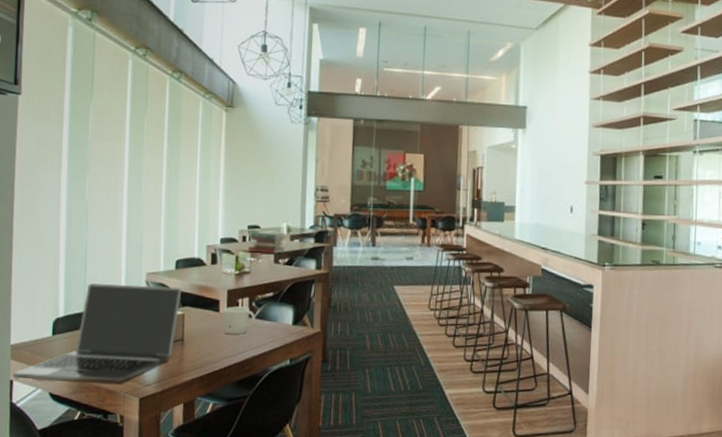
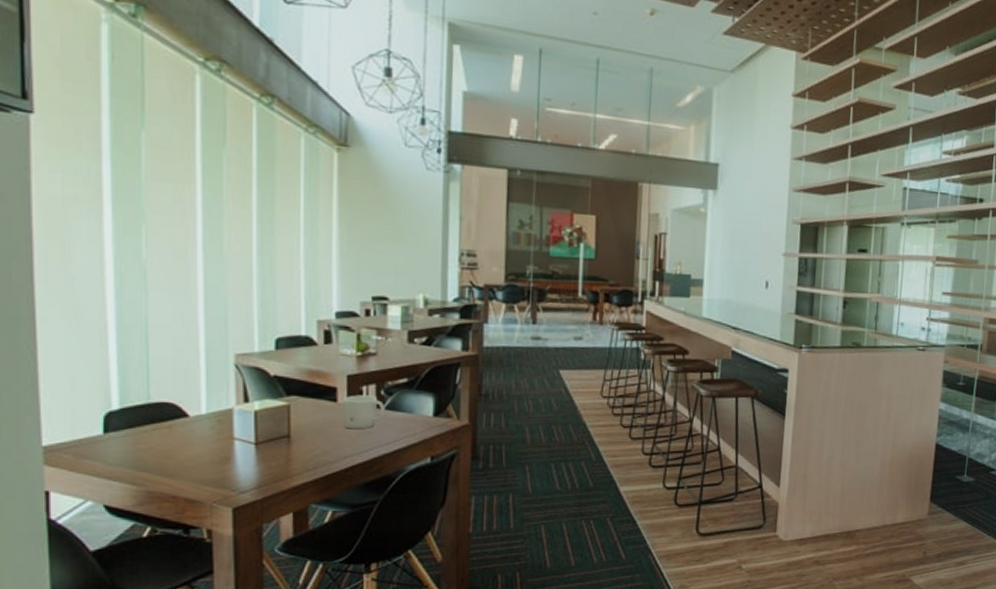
laptop: present [12,283,182,384] -> none [48,367,286,492]
books: present [247,231,285,254] -> none [372,303,422,332]

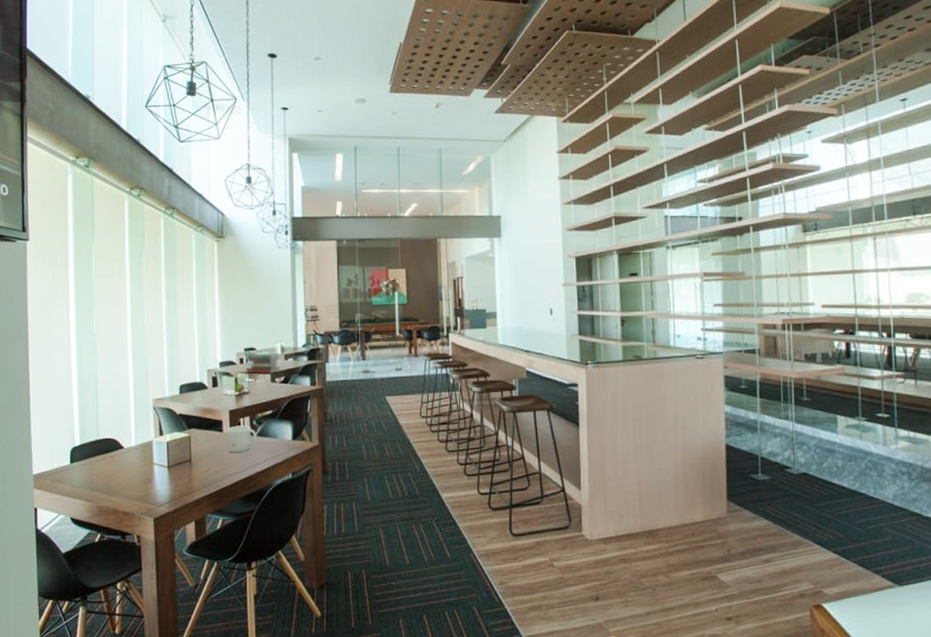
books: none [372,303,422,332] -> present [245,352,280,374]

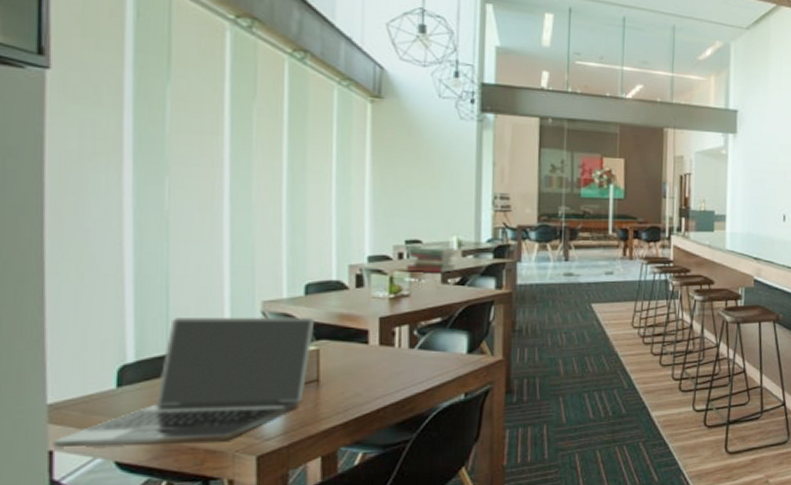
laptop: none [36,411,187,506] -> present [52,317,315,447]
mug: present [226,425,257,453] -> none [373,336,419,370]

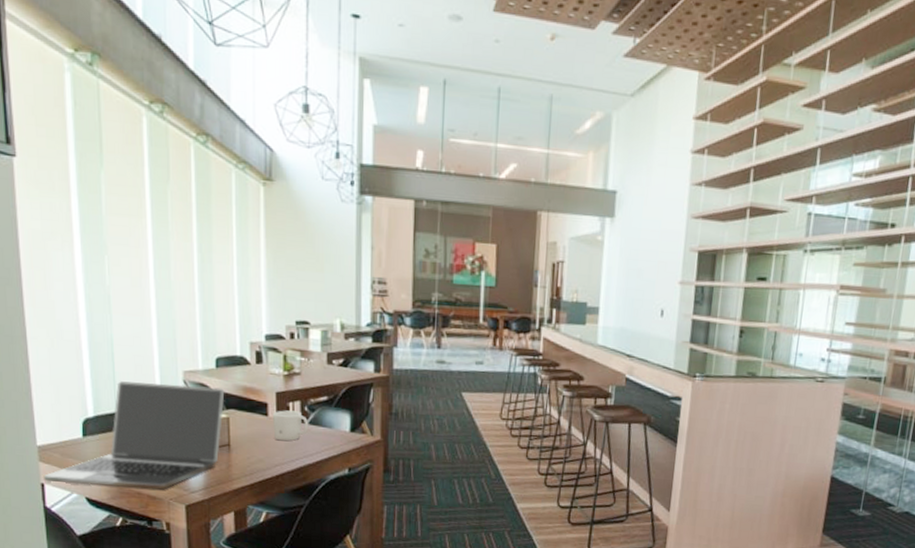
mug: none [373,336,419,370] -> present [272,410,309,442]
books: present [405,246,456,273] -> none [296,327,339,354]

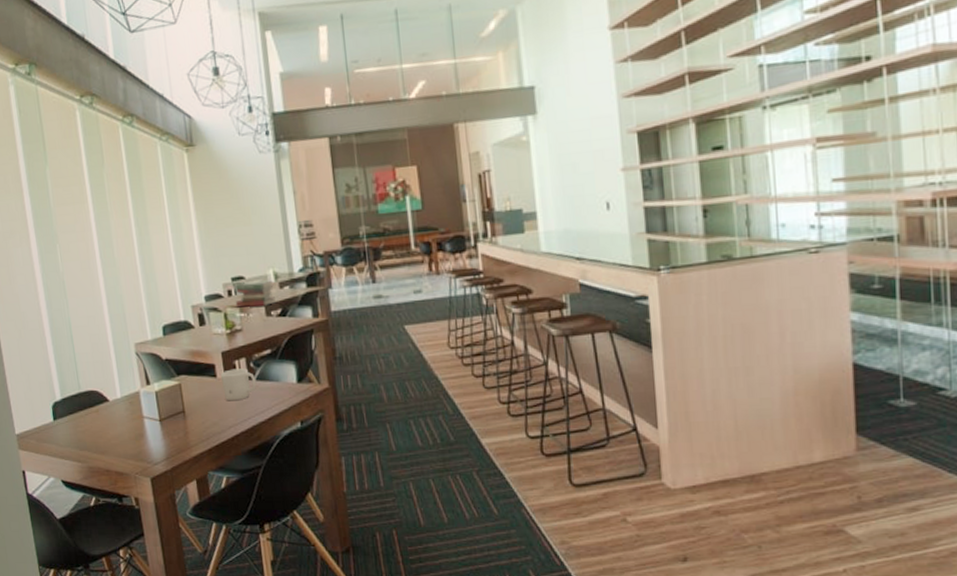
laptop: present [43,381,225,490] -> none [23,355,176,468]
books: none [296,327,339,354] -> present [234,280,276,308]

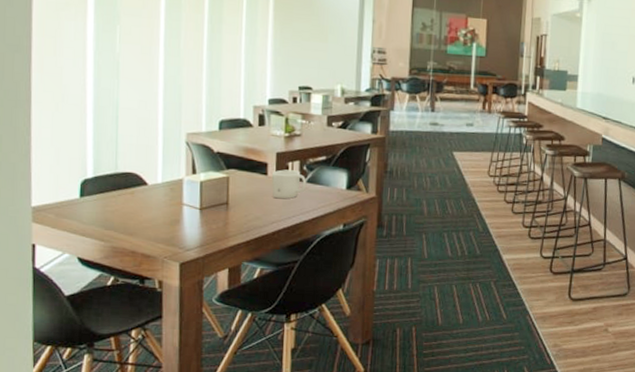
books: present [234,280,276,308] -> none [298,92,339,117]

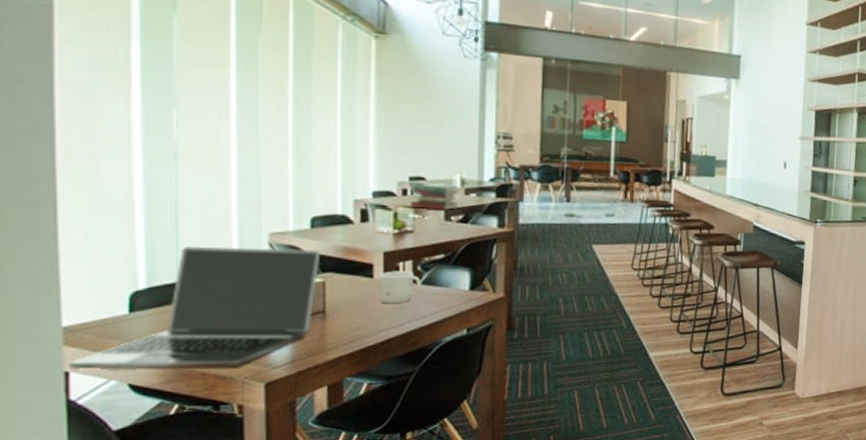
laptop: none [35,143,227,248] -> present [68,247,321,370]
books: none [298,92,339,117] -> present [409,183,459,210]

